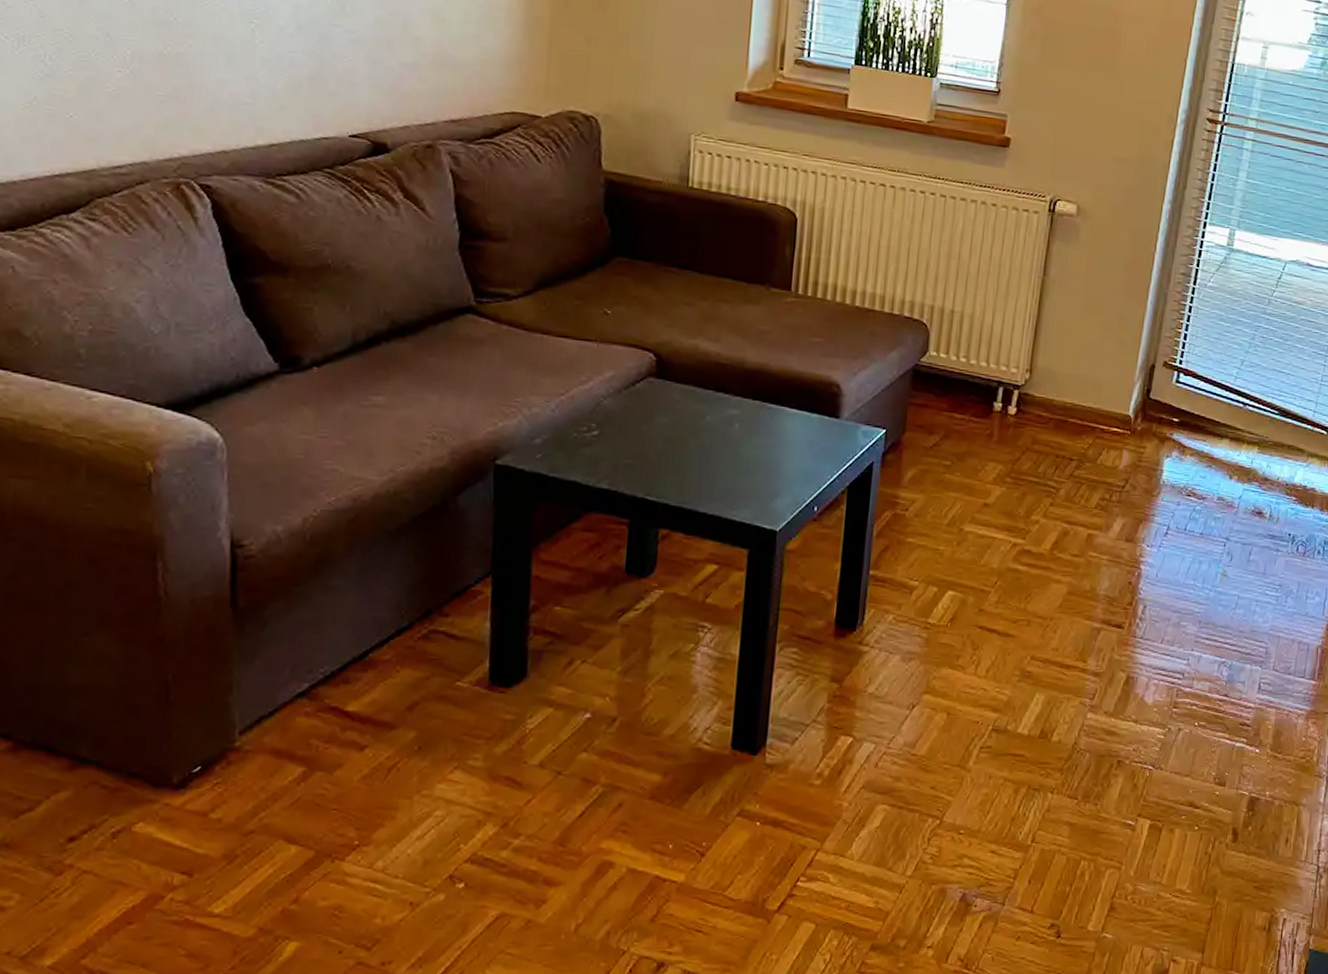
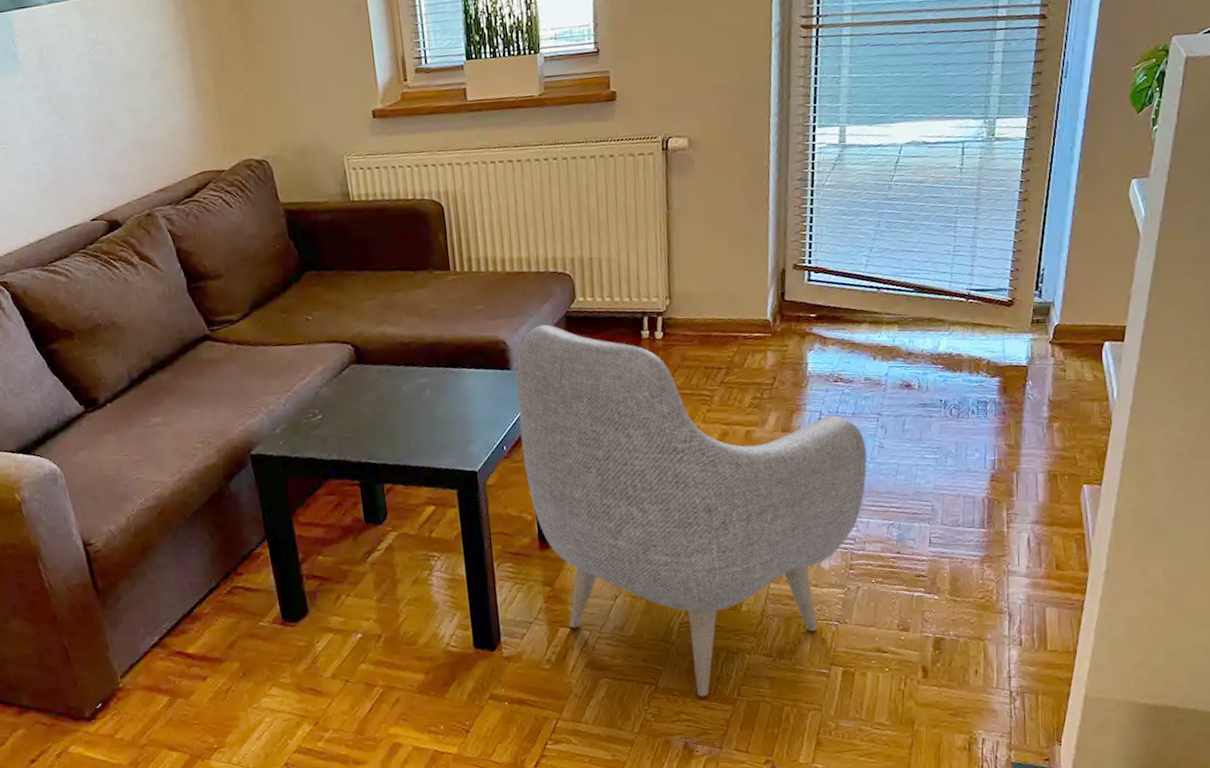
armchair: none [834,373,1210,840] -> present [516,324,867,697]

